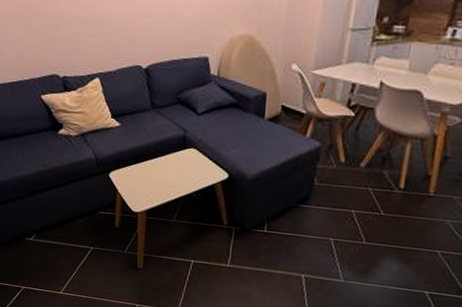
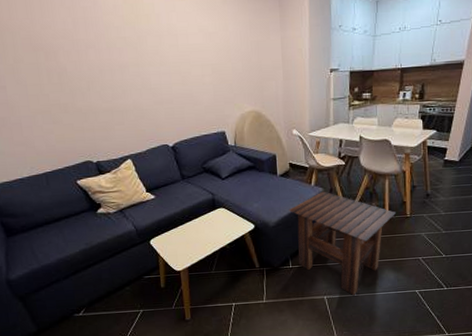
side table: none [272,146,416,282] -> present [288,191,397,296]

